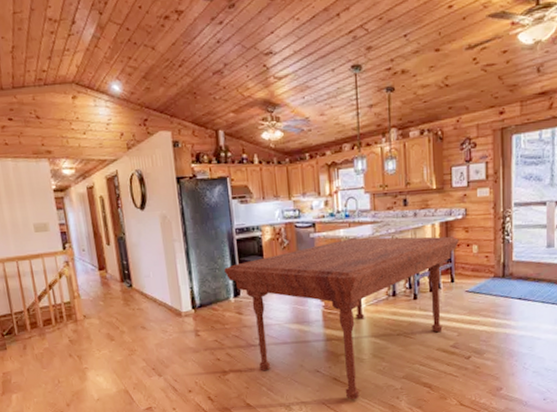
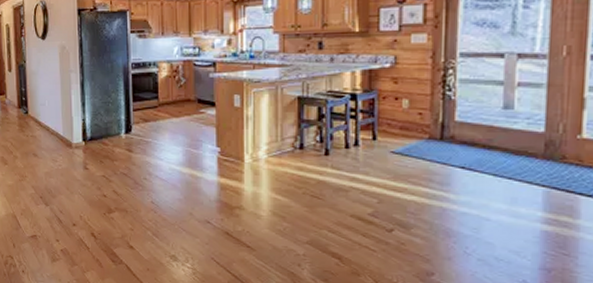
dining table: present [224,236,459,400] -> none [117,81,385,260]

